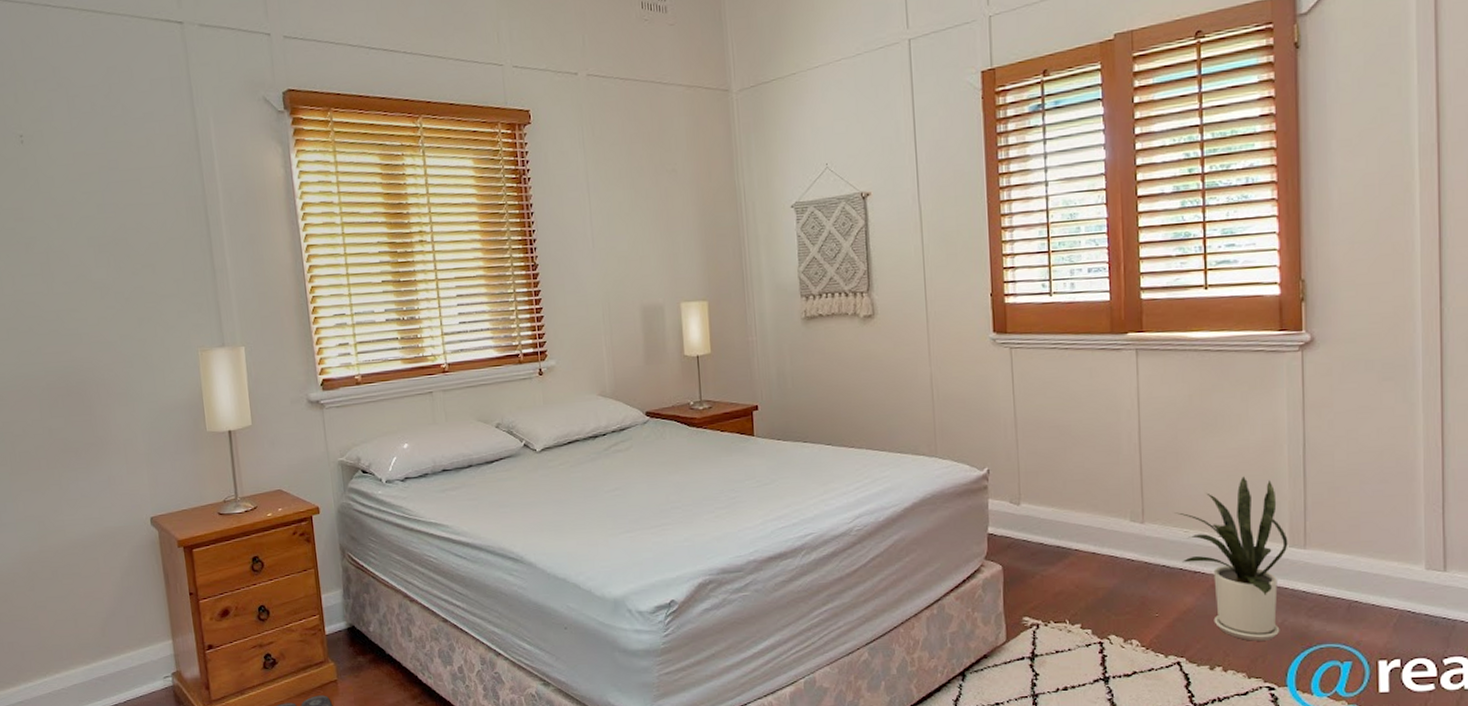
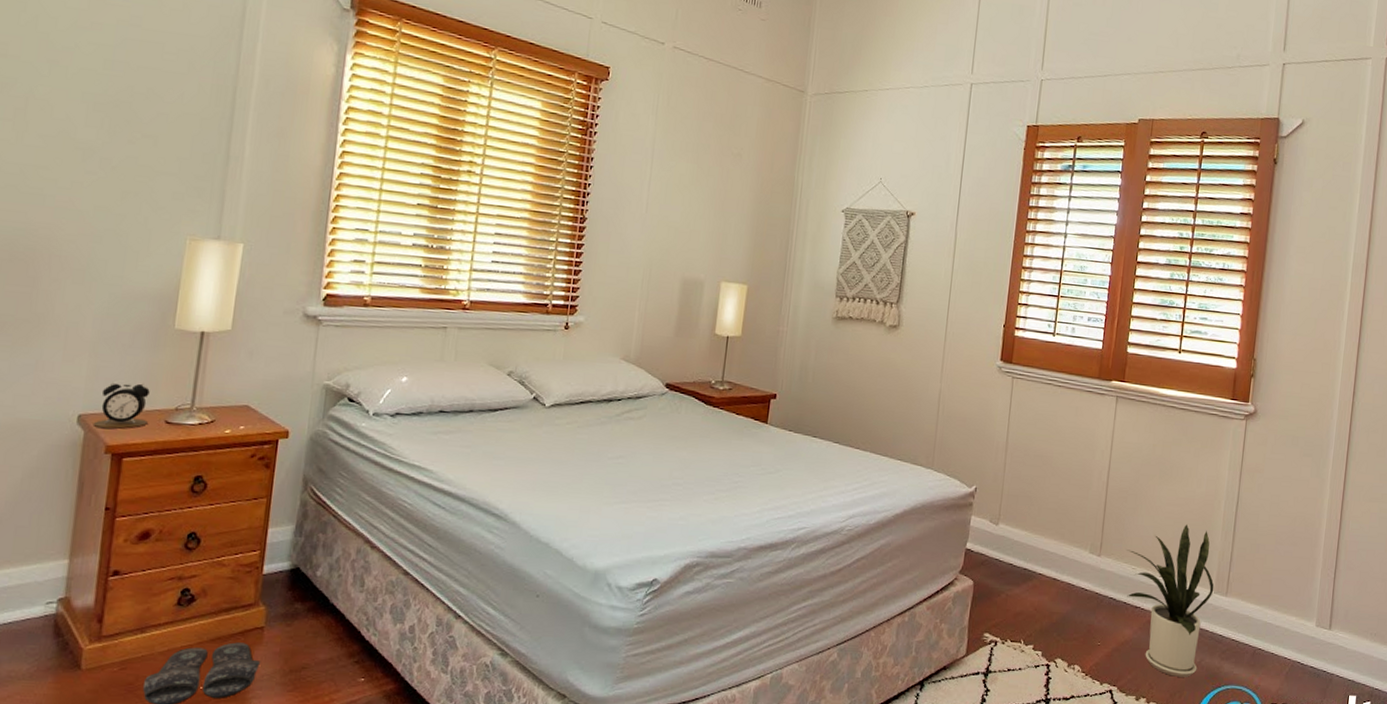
alarm clock: none [163,481,205,526] -> present [93,379,150,429]

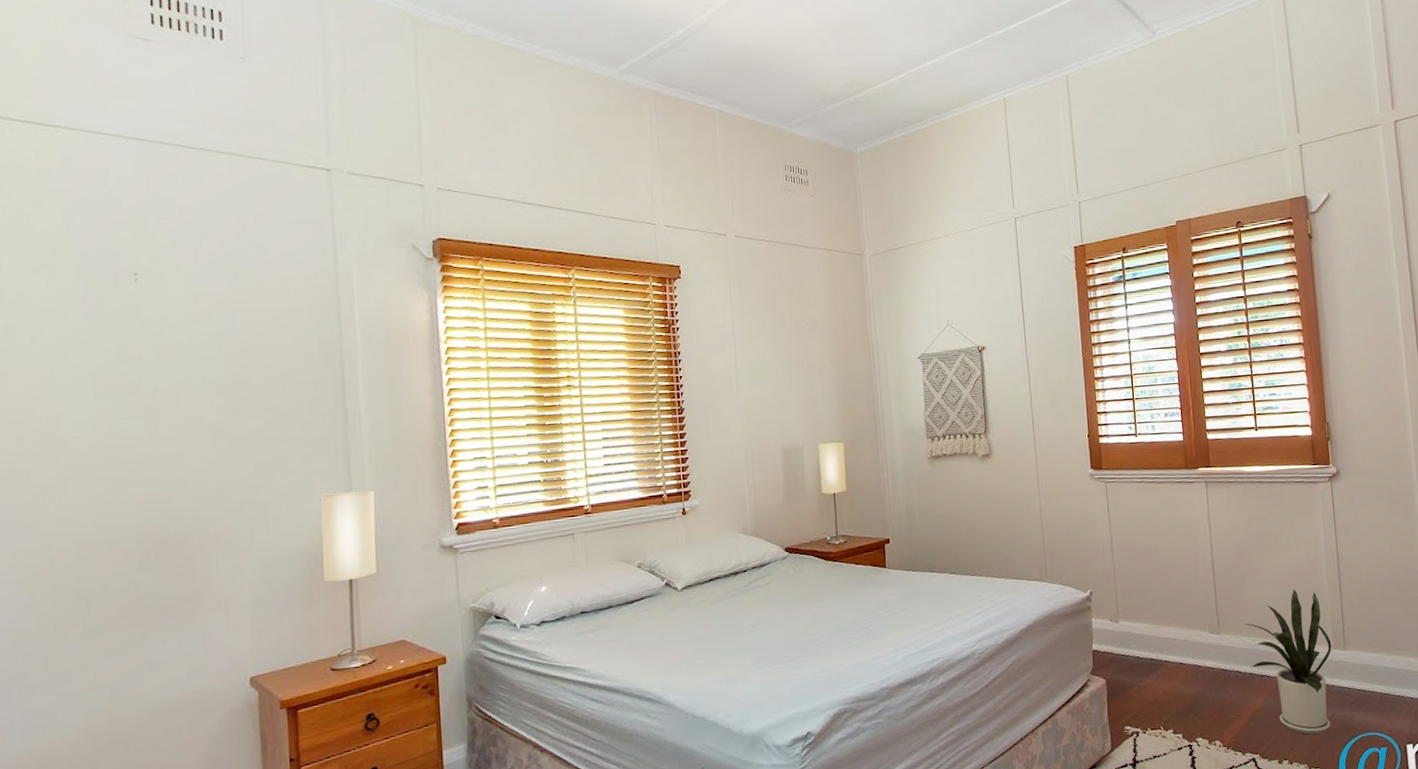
alarm clock: present [93,379,150,429] -> none [265,635,315,686]

